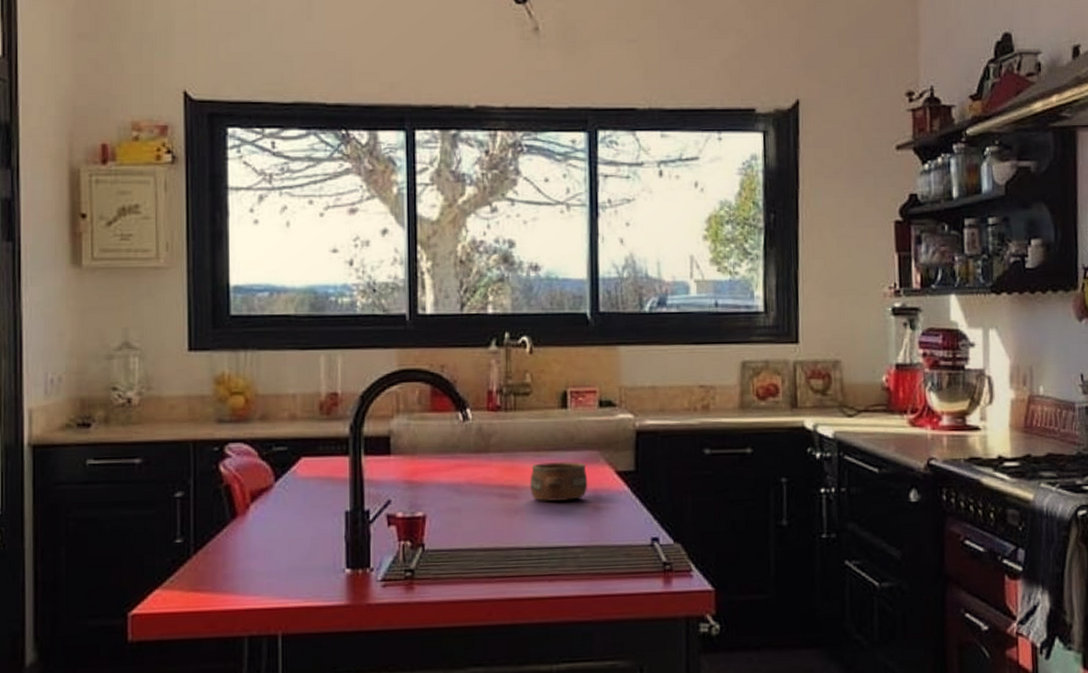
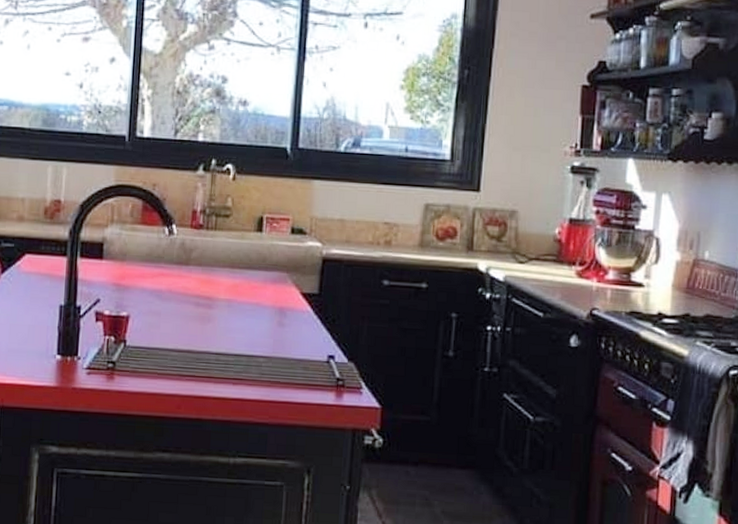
pottery: present [530,462,588,501] -> none [223,279,276,315]

